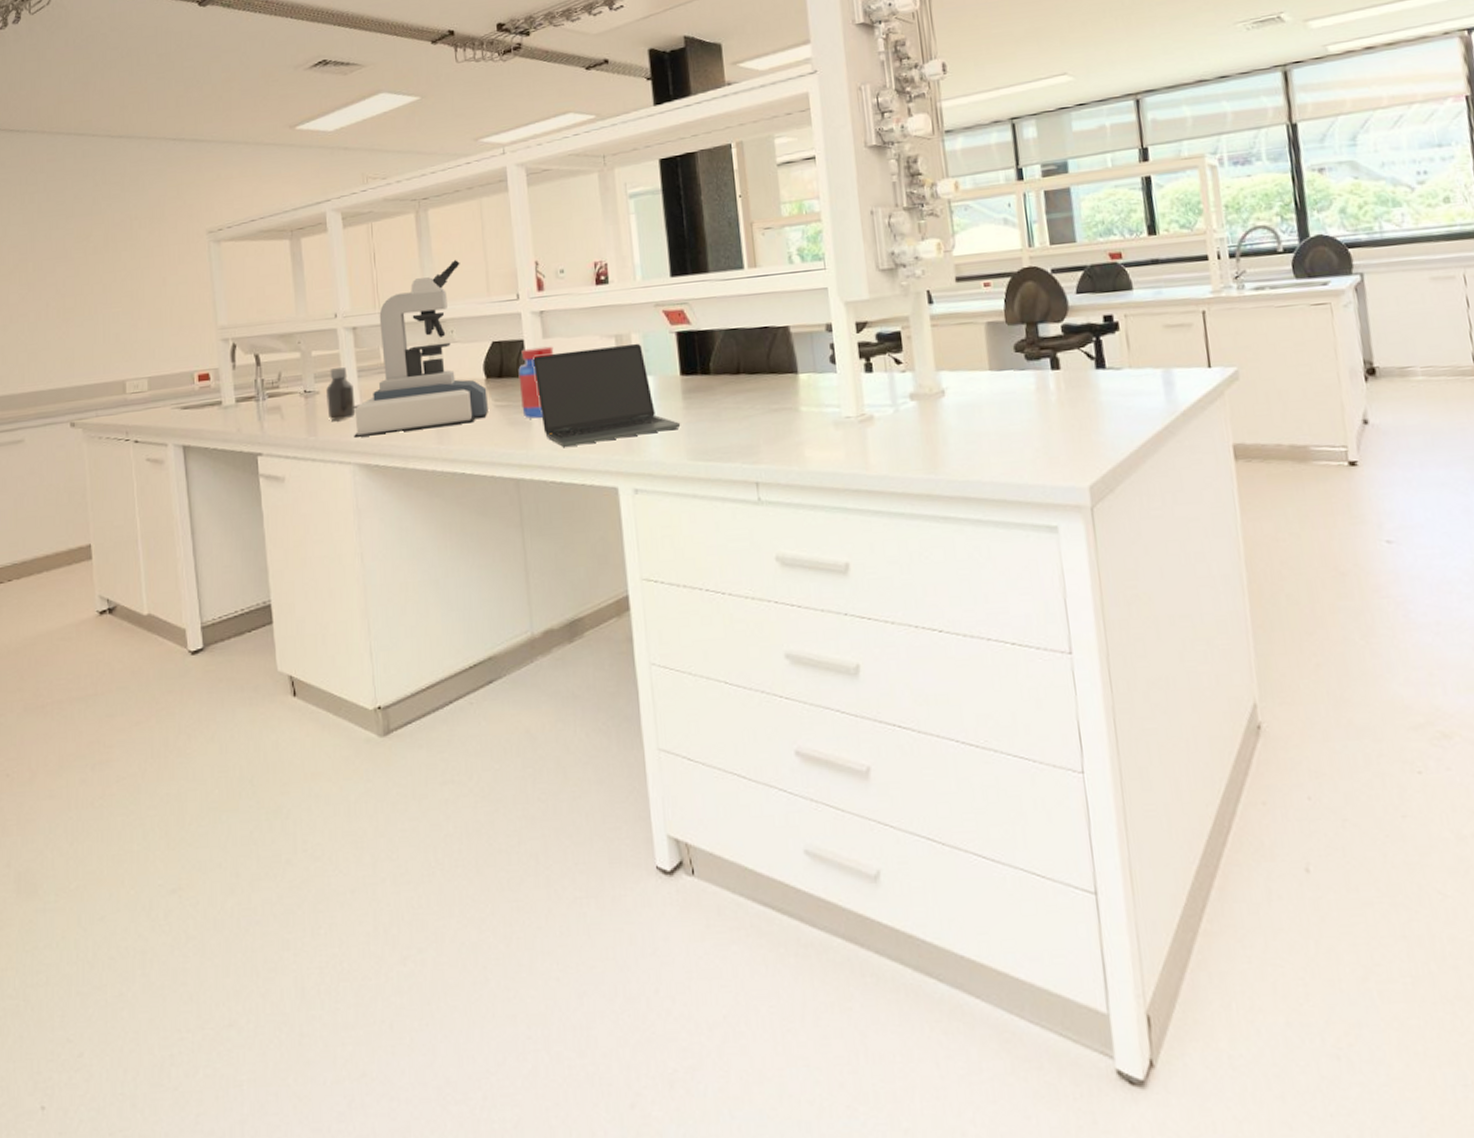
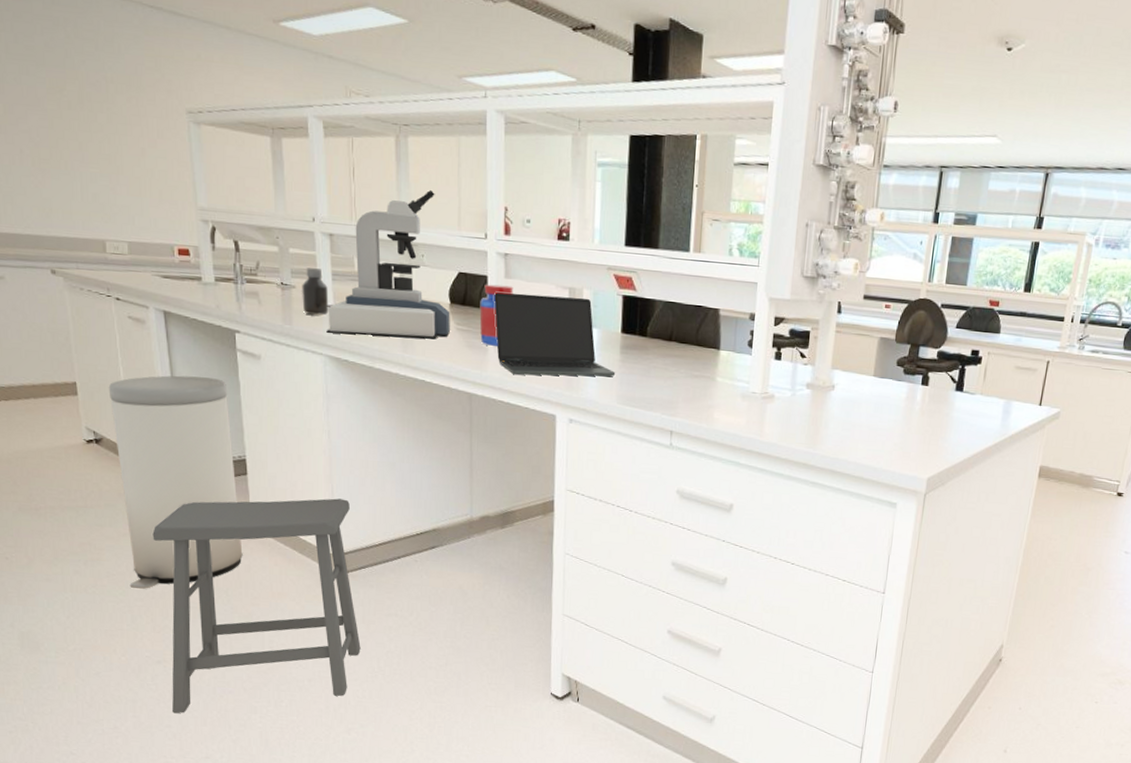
pedal bin: none [124,512,270,793] -> present [108,375,243,589]
stool: none [168,635,413,964] -> present [152,498,361,714]

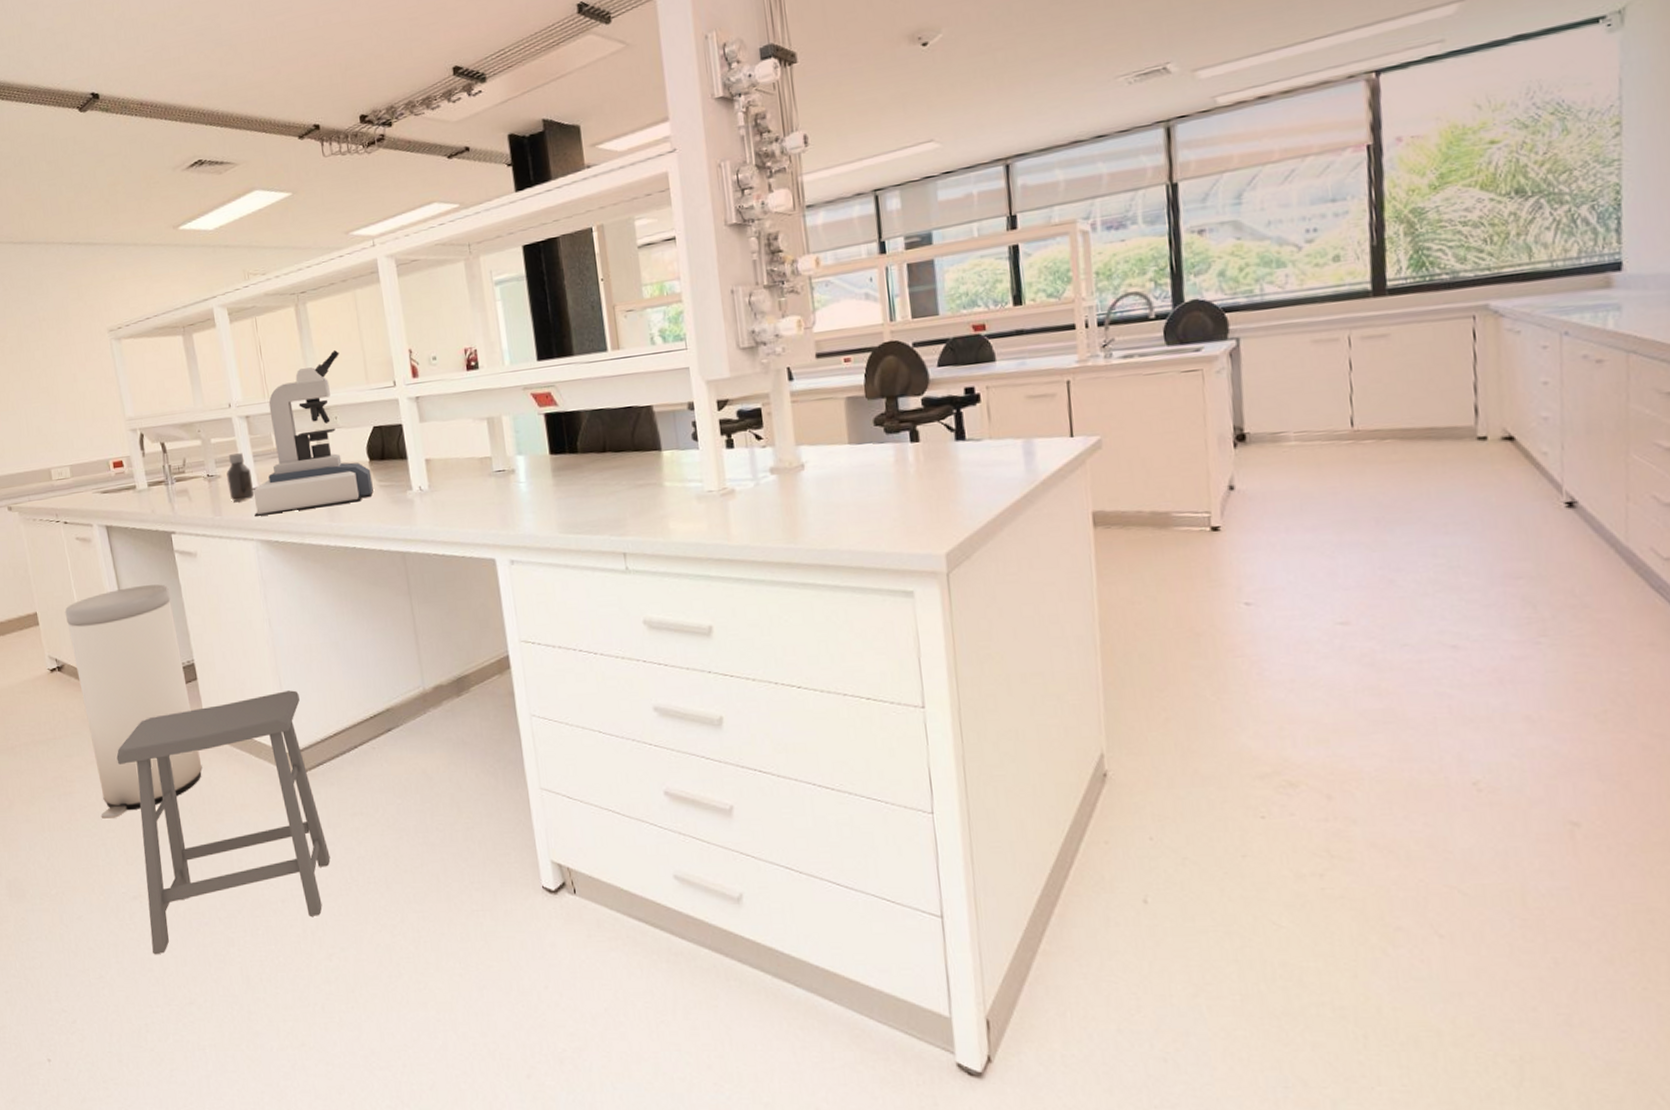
jar: present [479,284,514,346] -> none [398,429,431,497]
laptop: present [494,292,616,377] -> none [412,425,552,524]

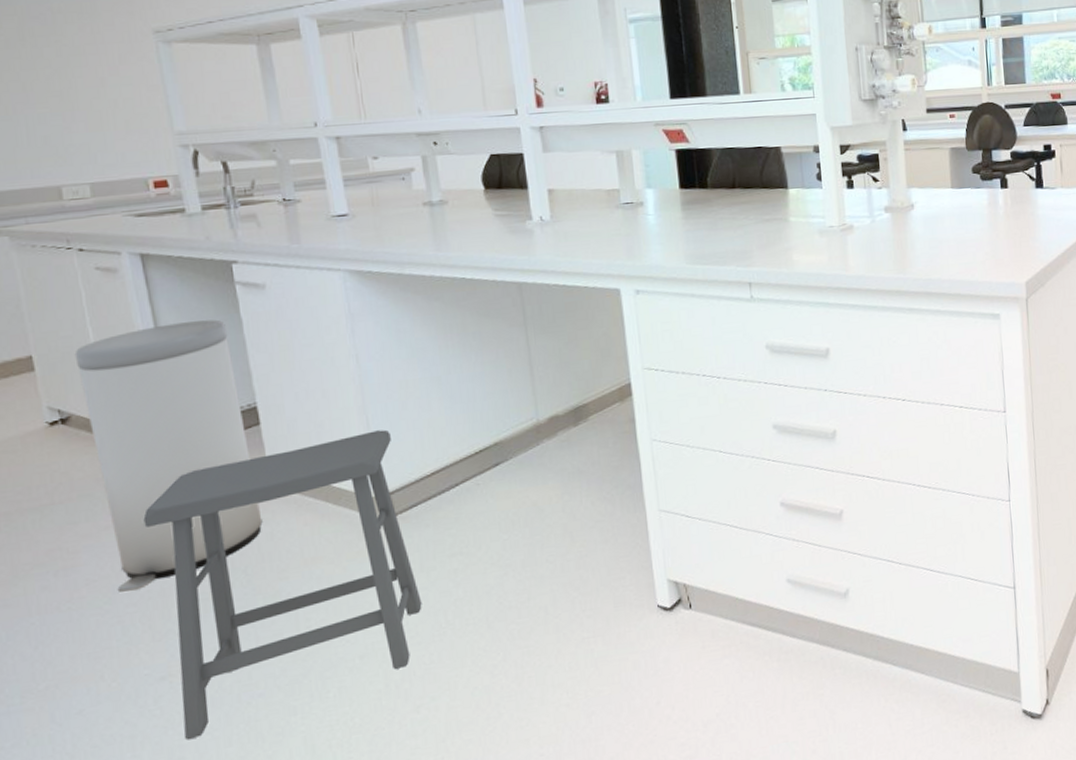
bottle: present [226,453,255,502] -> none [308,176,344,229]
microscope: present [253,349,373,518] -> none [342,73,488,246]

